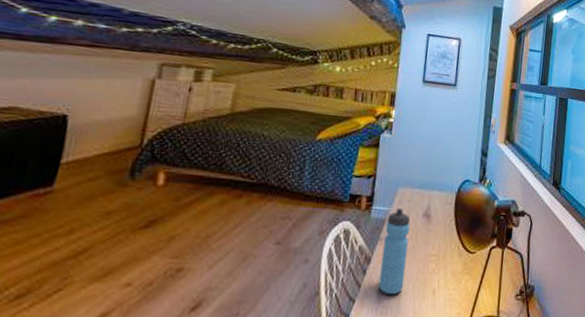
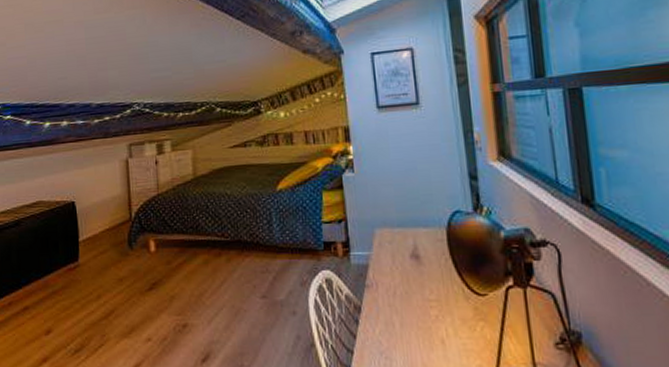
water bottle: present [378,208,411,294] -> none [369,252,405,344]

